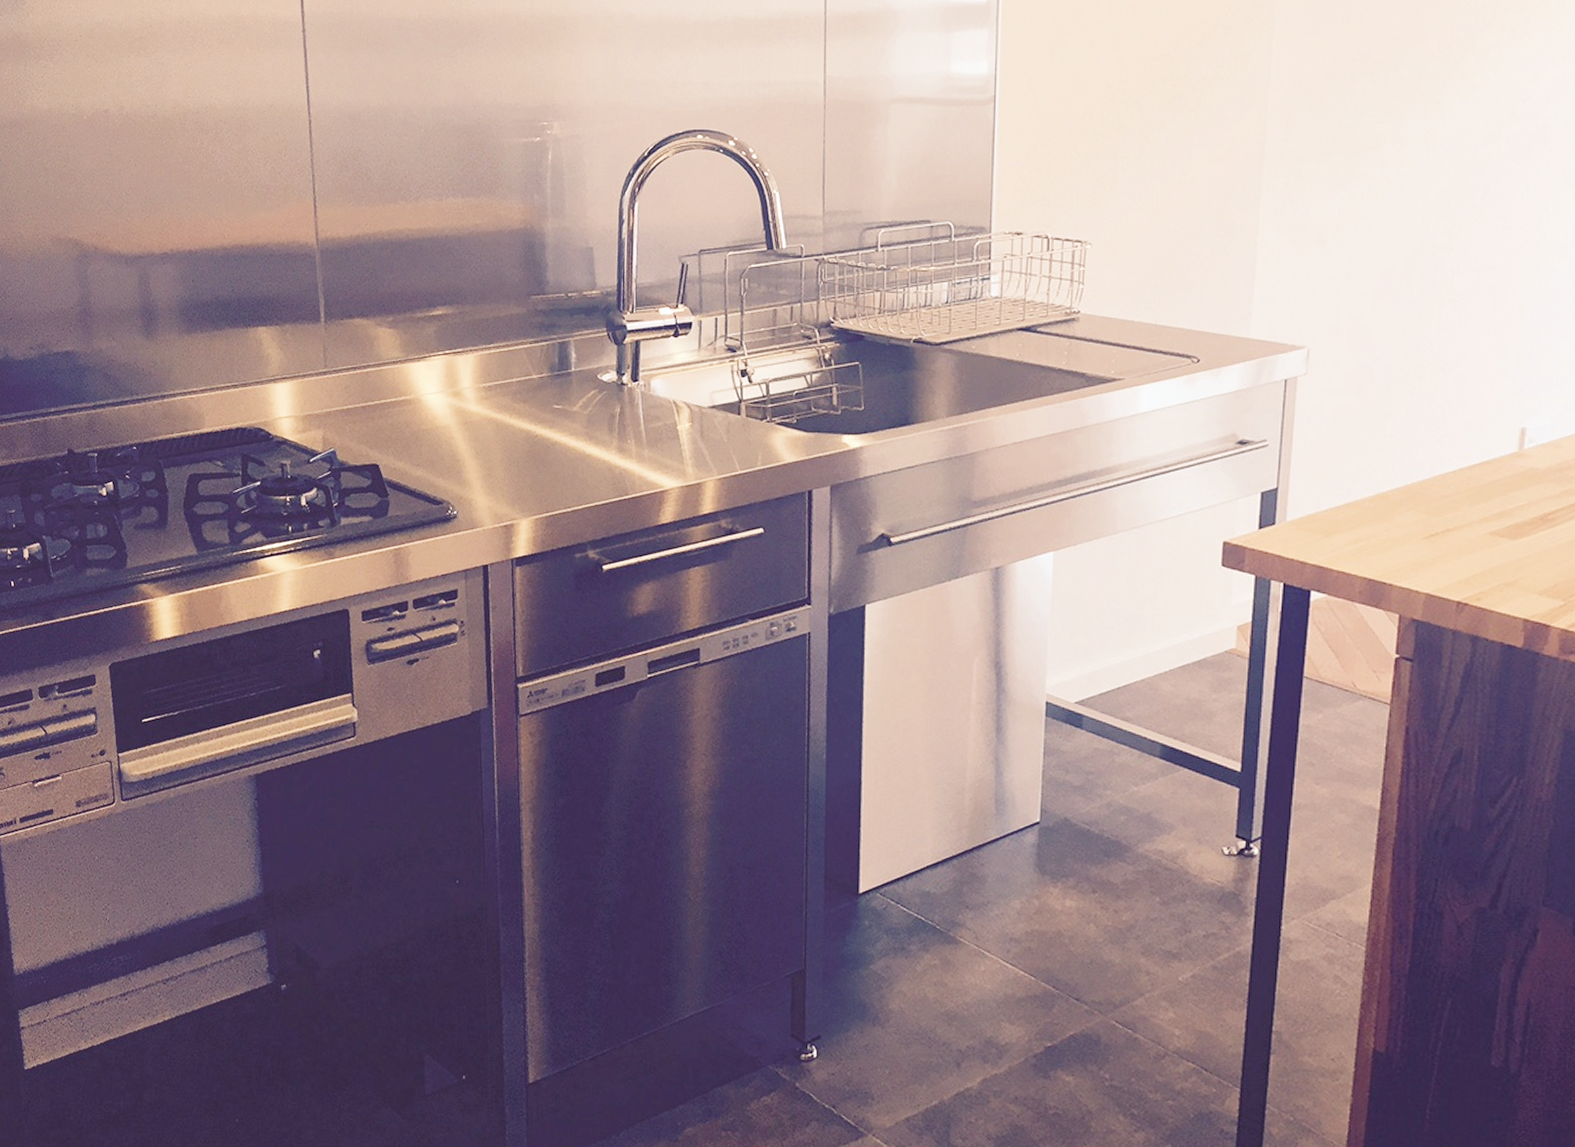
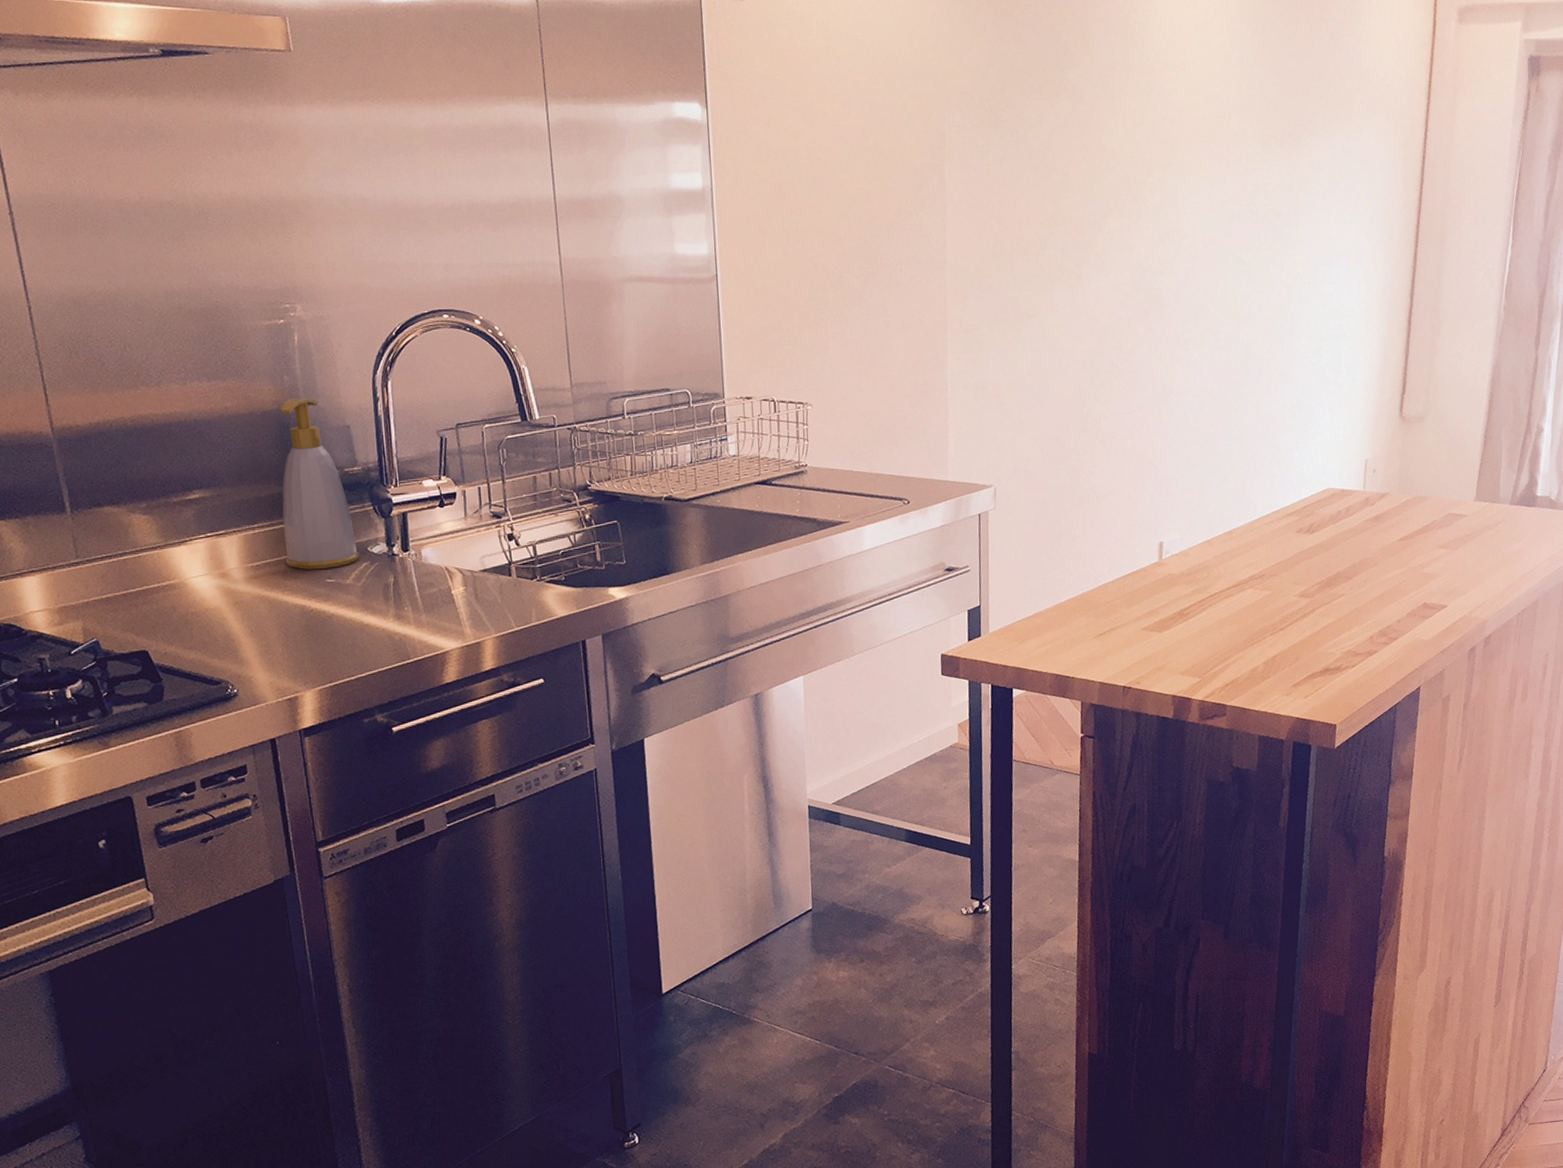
soap bottle: none [516,217,589,394] -> present [280,397,360,569]

